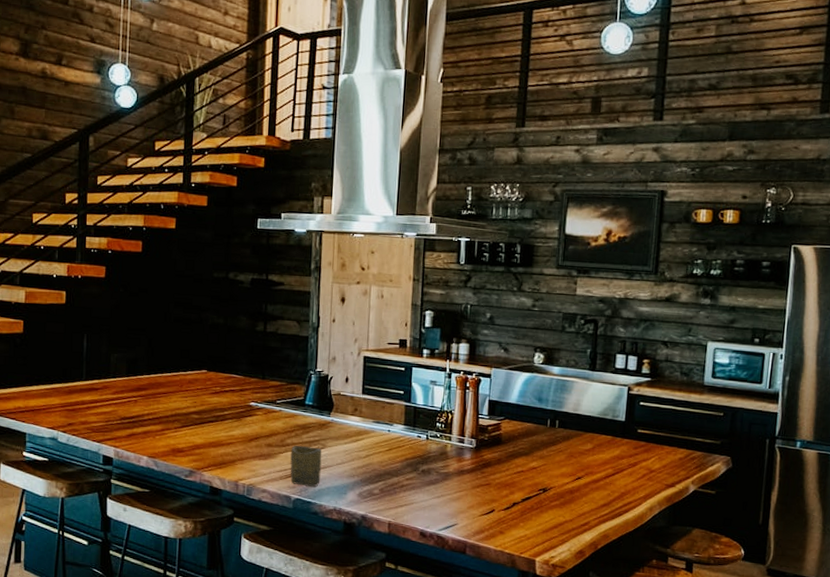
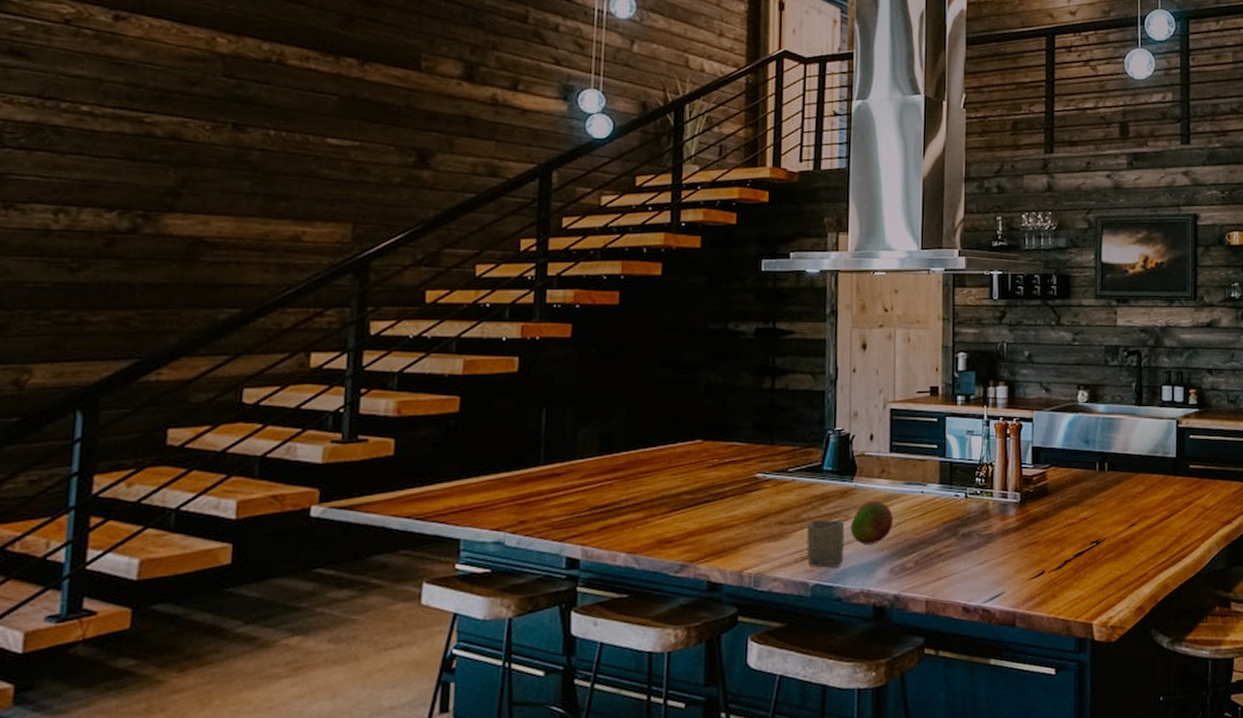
fruit: none [326,434,363,471] -> present [850,500,893,545]

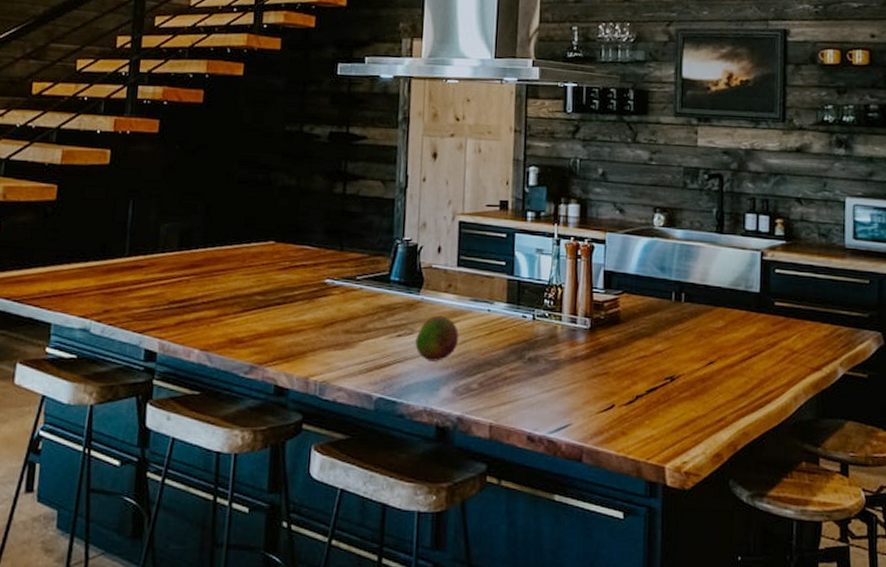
cup: present [806,519,845,568] -> none [371,330,410,382]

